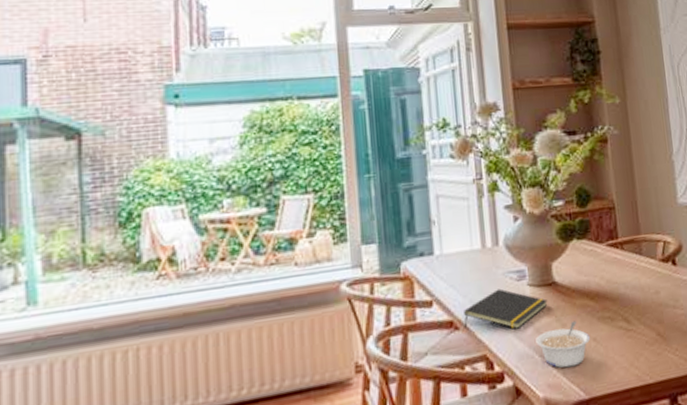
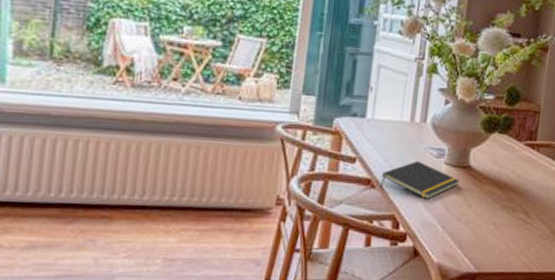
legume: present [536,320,591,368] -> none [441,203,491,243]

